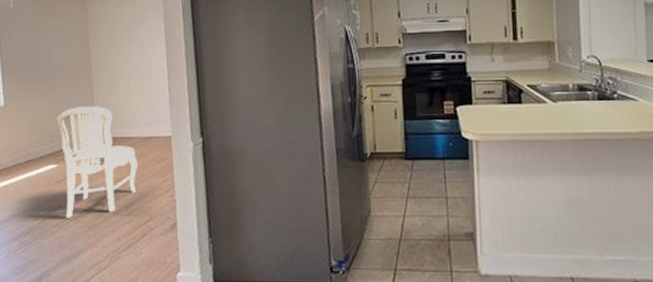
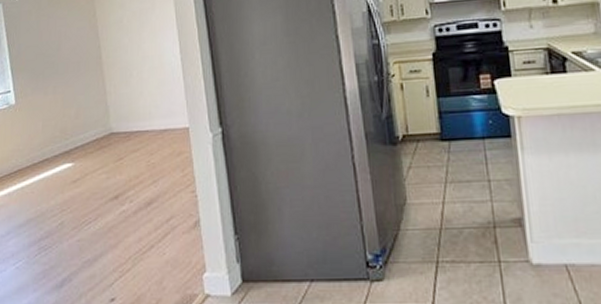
dining chair: present [56,106,138,218] -> none [69,99,155,219]

